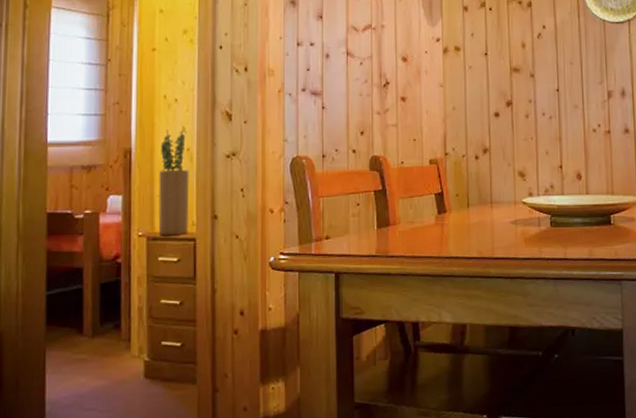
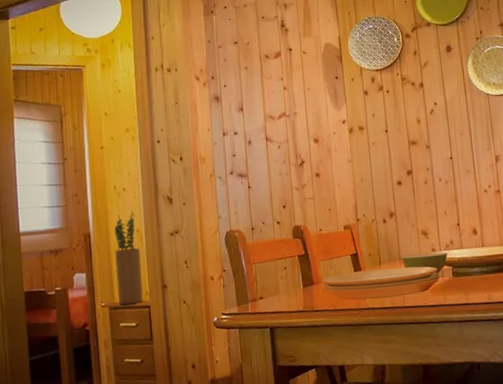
plate: none [400,211,536,247] -> present [322,266,440,300]
bowl: none [492,197,547,222] -> present [400,252,448,274]

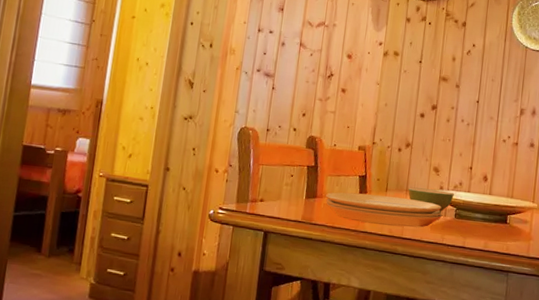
vase: present [115,210,143,306] -> none [117,86,153,181]

